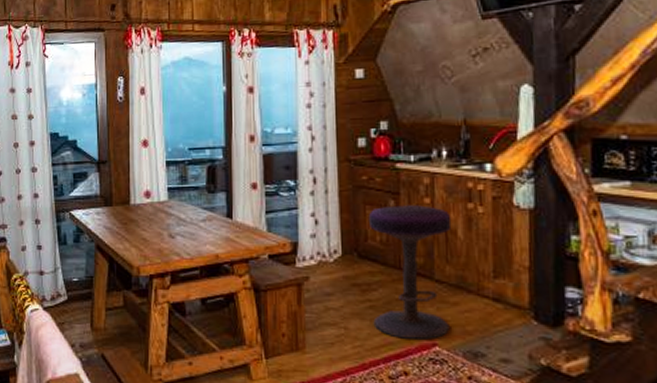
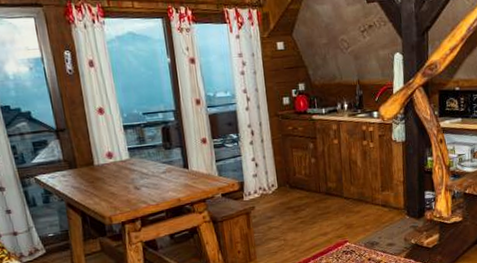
stool: present [368,205,452,340] -> none [295,145,355,241]

